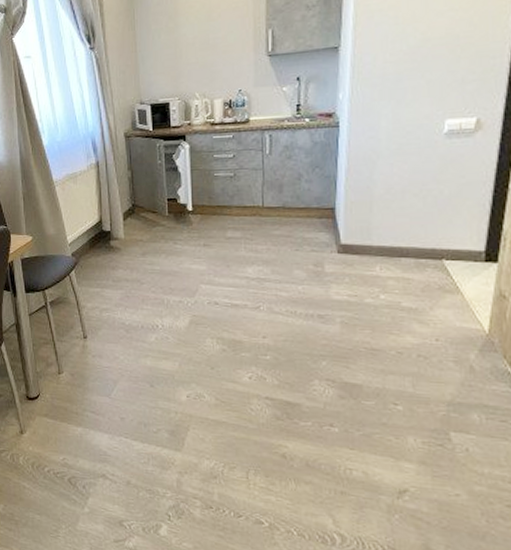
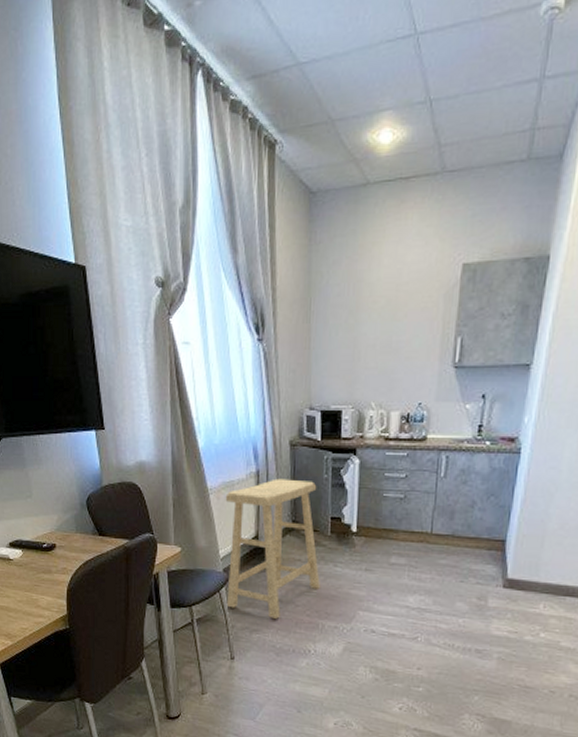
stool: none [69,167,162,297] -> present [225,478,320,619]

